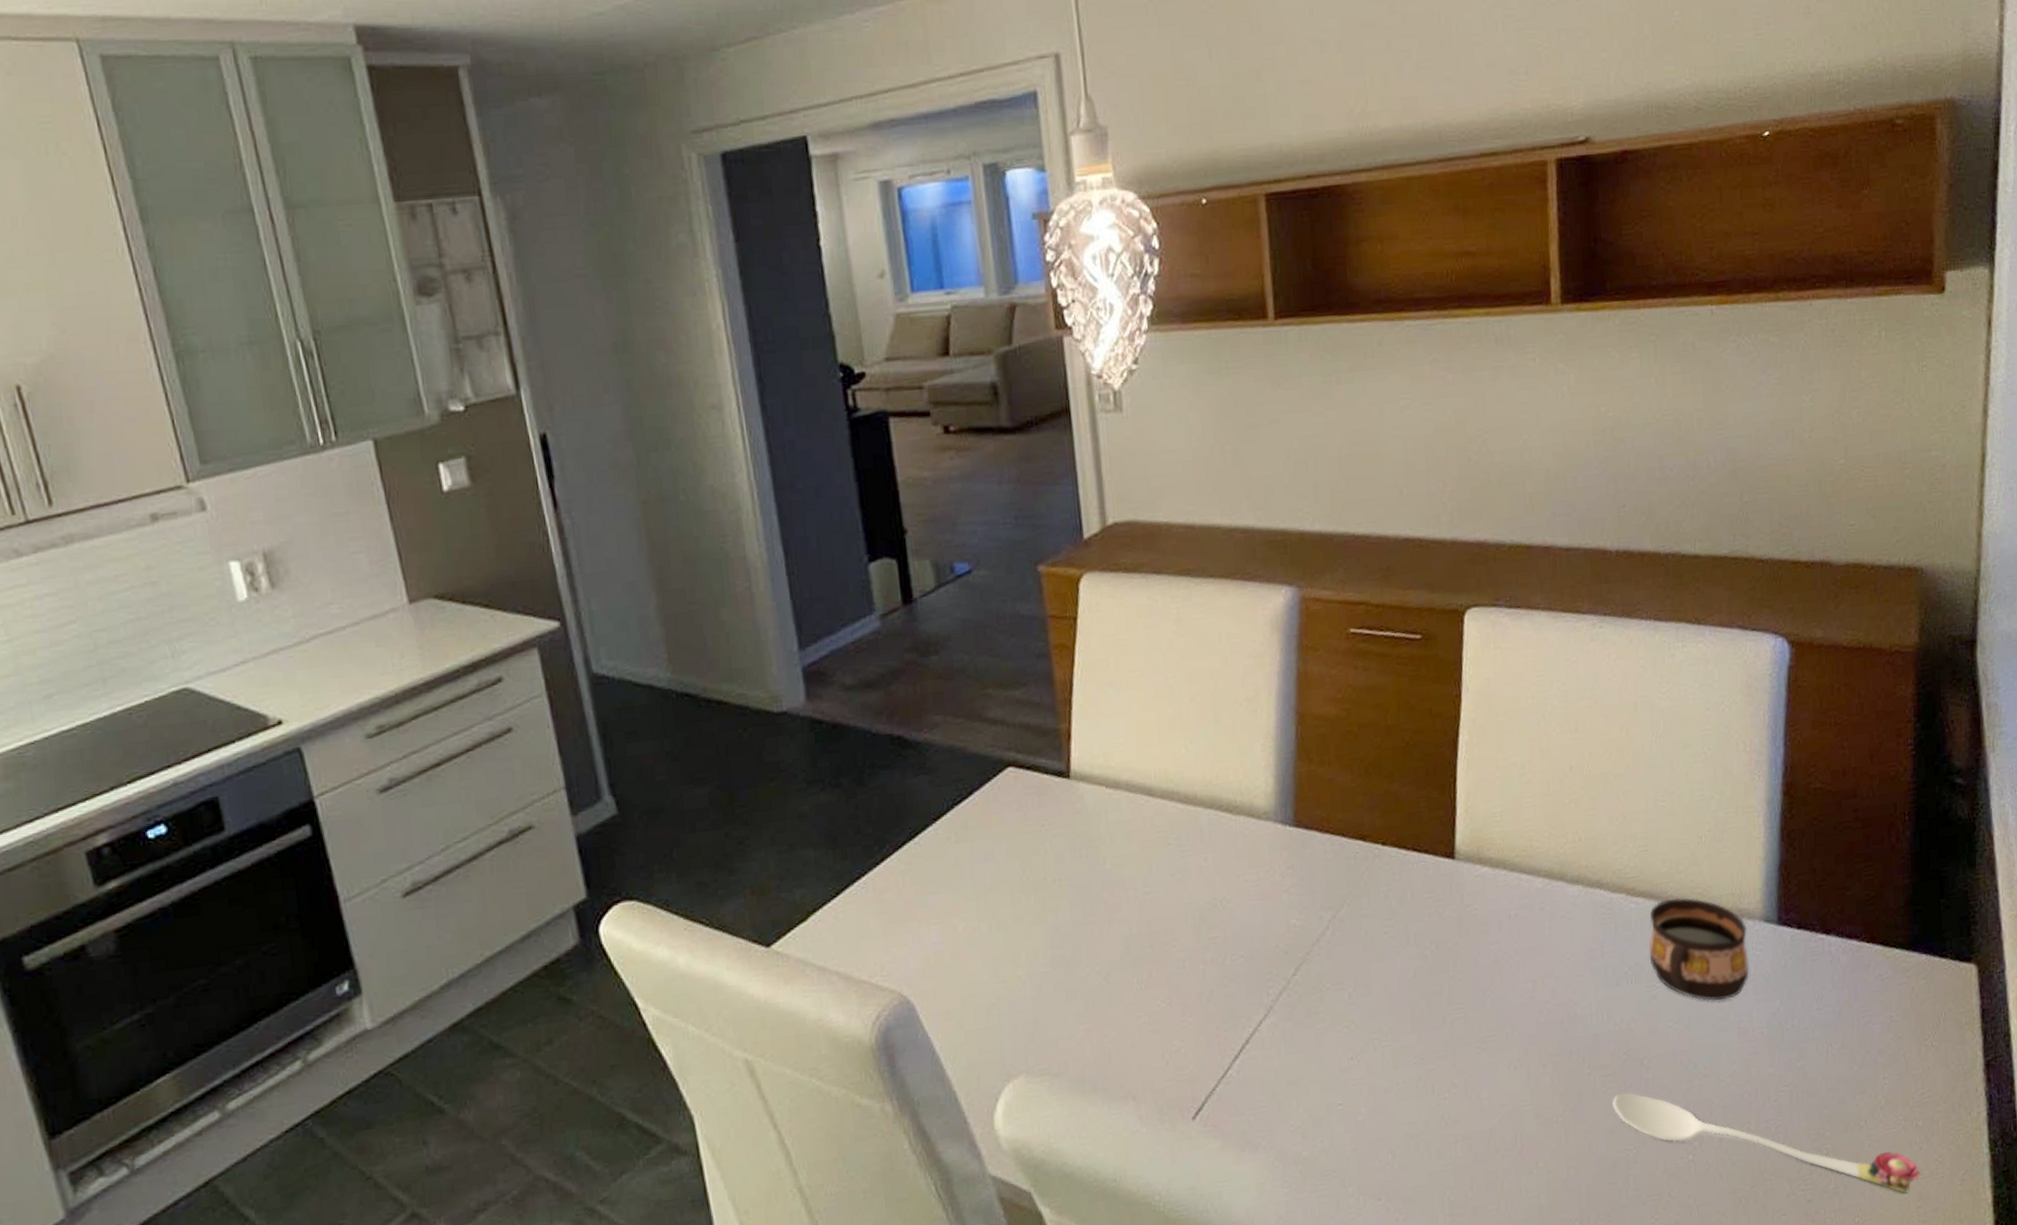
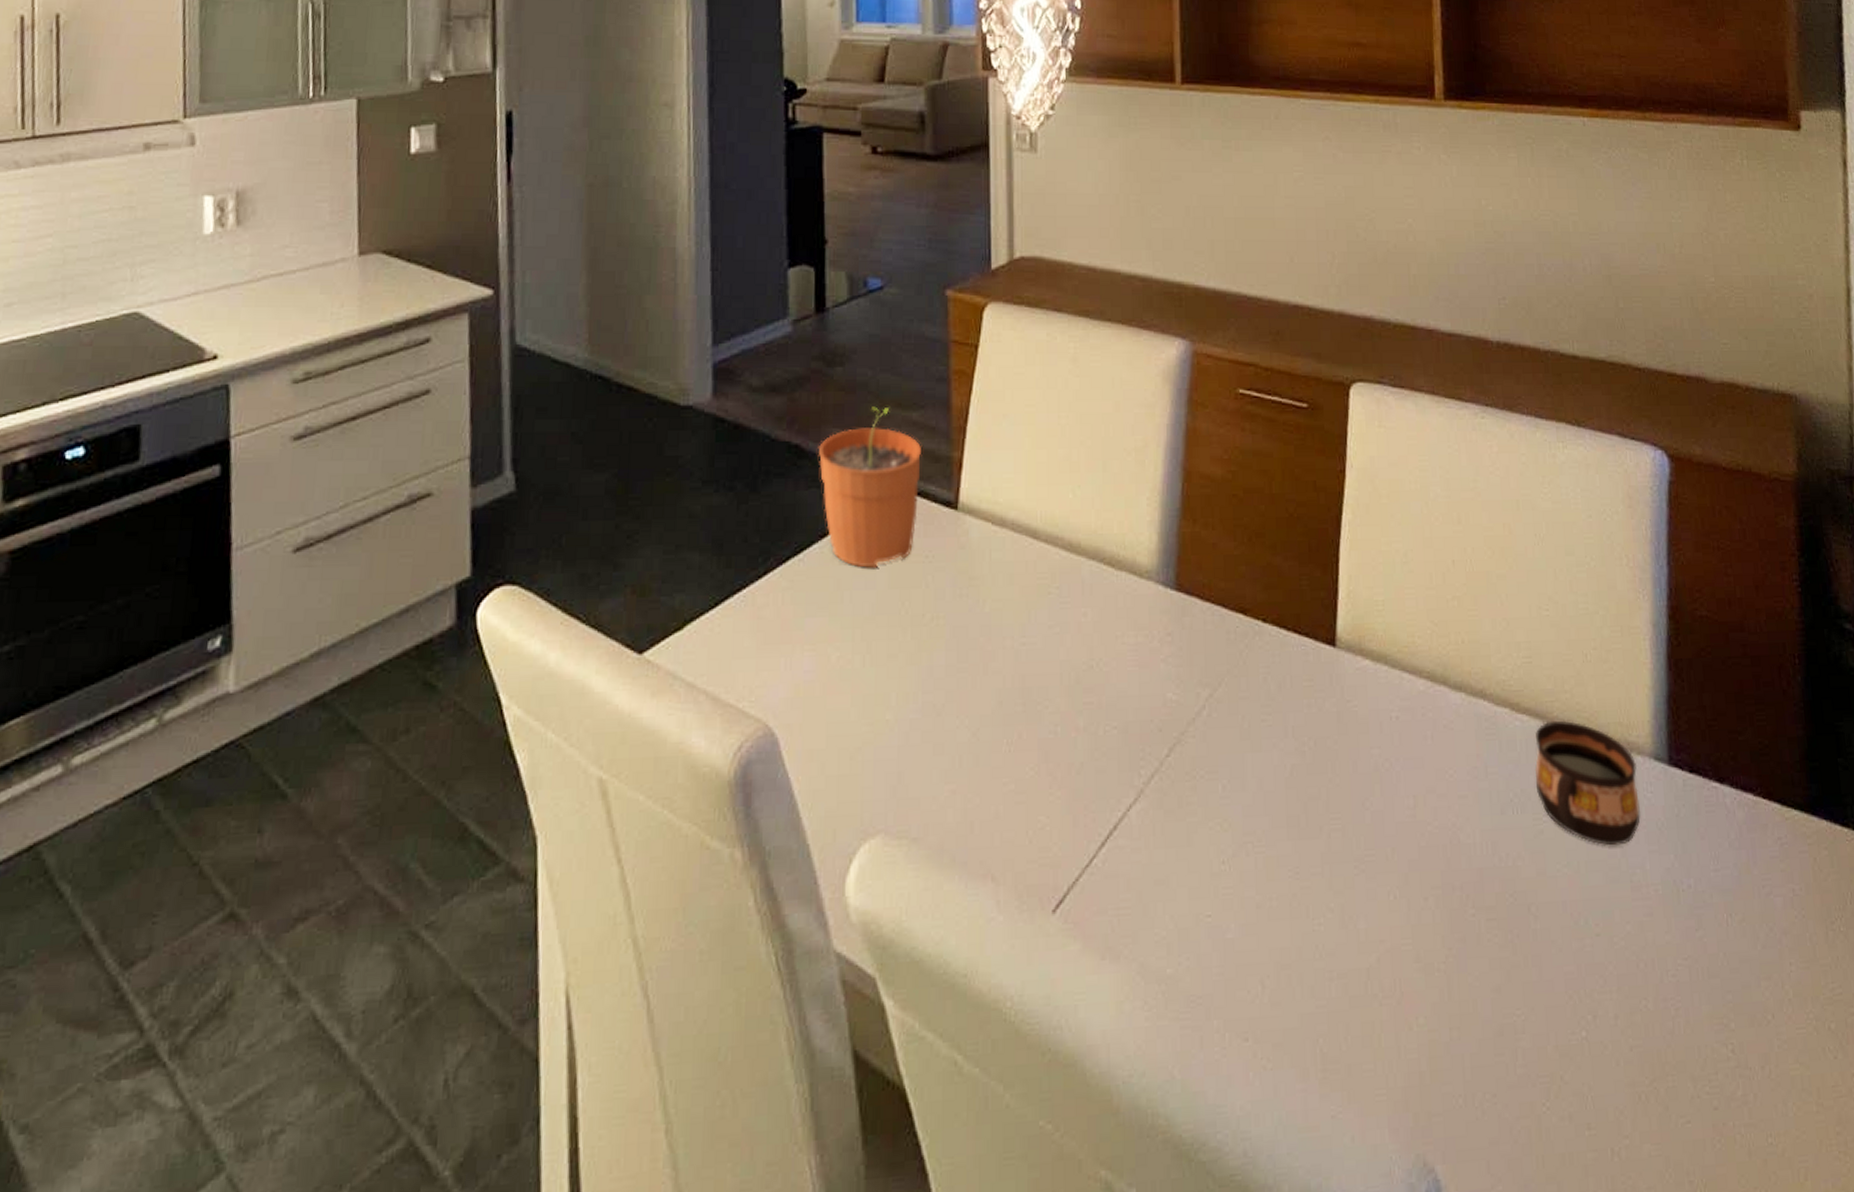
plant pot: none [921,689,1030,843] -> present [818,406,921,568]
spoon: present [1613,1092,1920,1193] -> none [1499,943,1837,1113]

